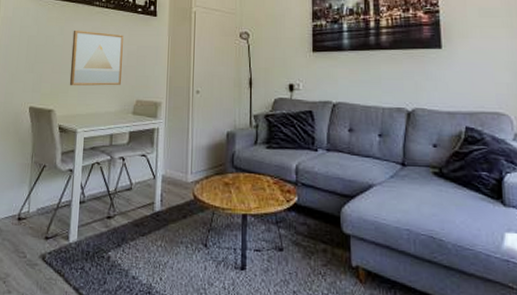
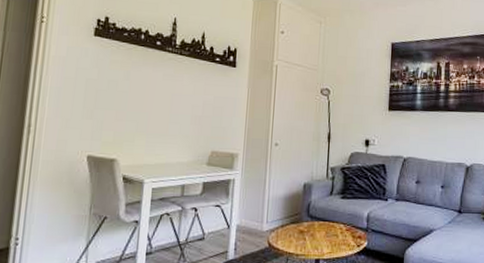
wall art: present [69,30,123,86] -> none [135,75,199,136]

